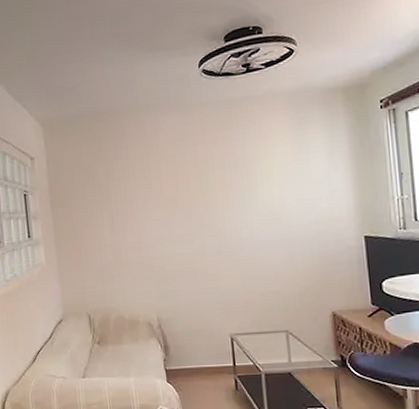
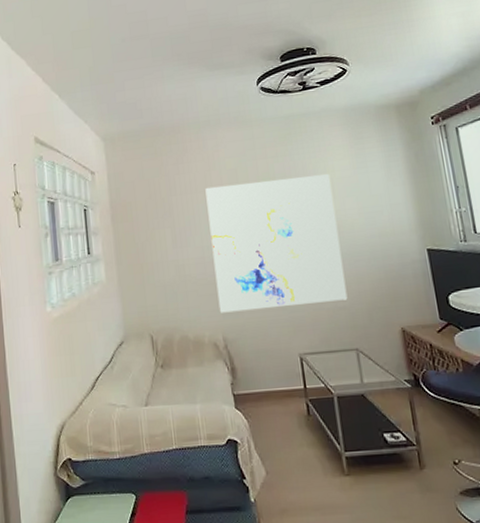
wall art: none [143,160,281,295] -> present [205,174,348,313]

